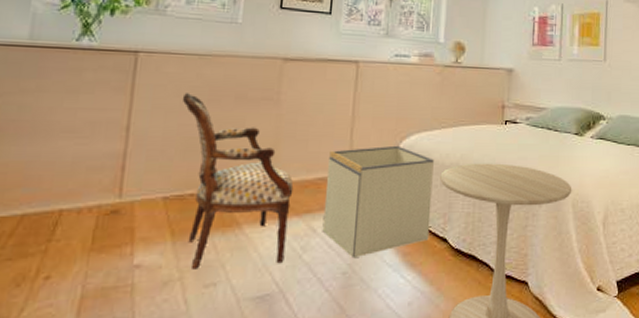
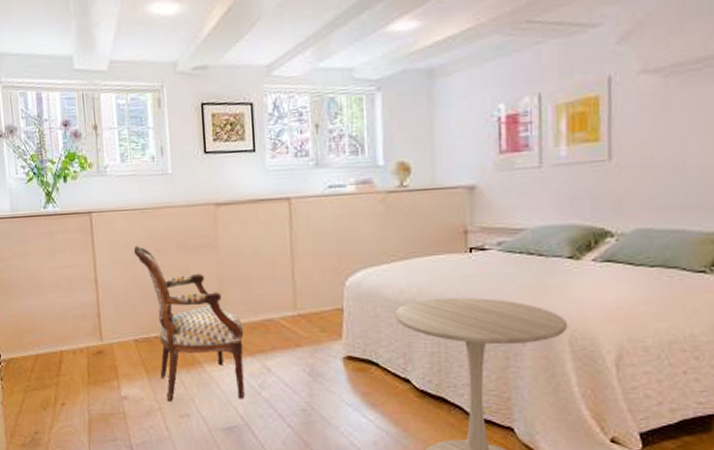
storage bin: present [322,145,434,259] -> none [273,283,389,397]

